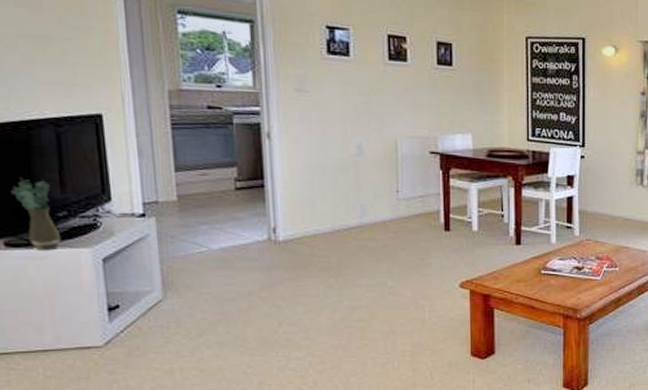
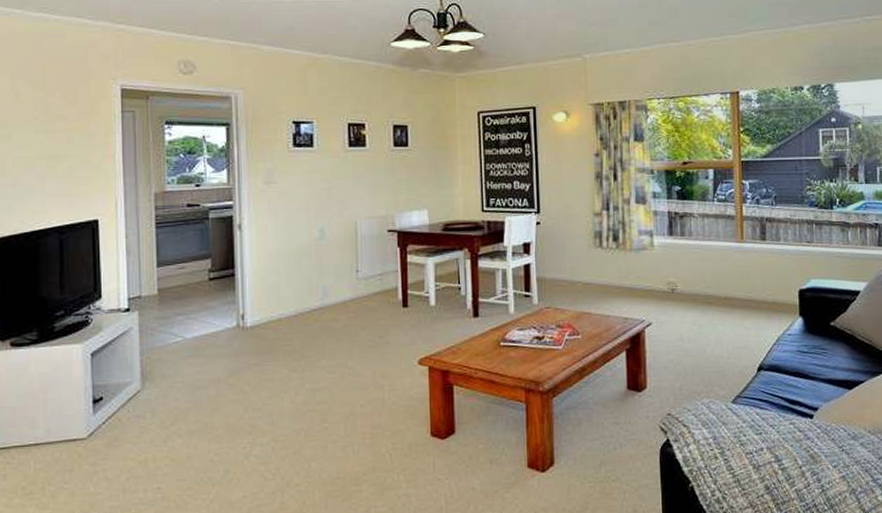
vase: present [10,178,62,251] -> none [19,282,58,349]

